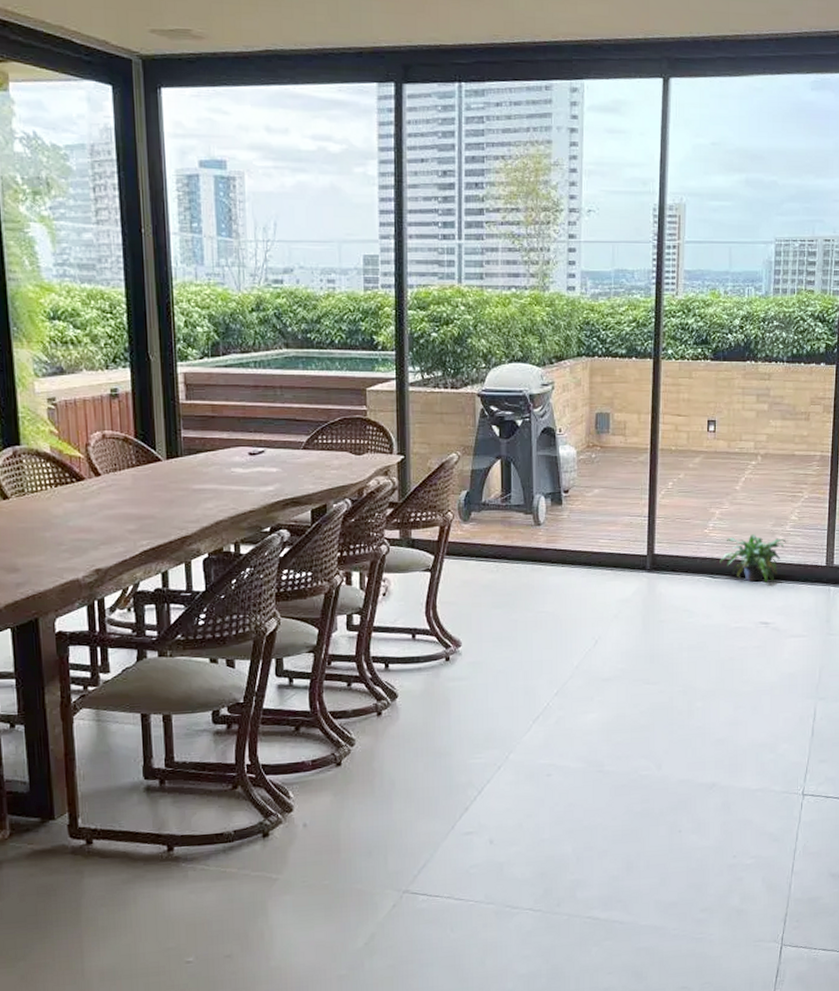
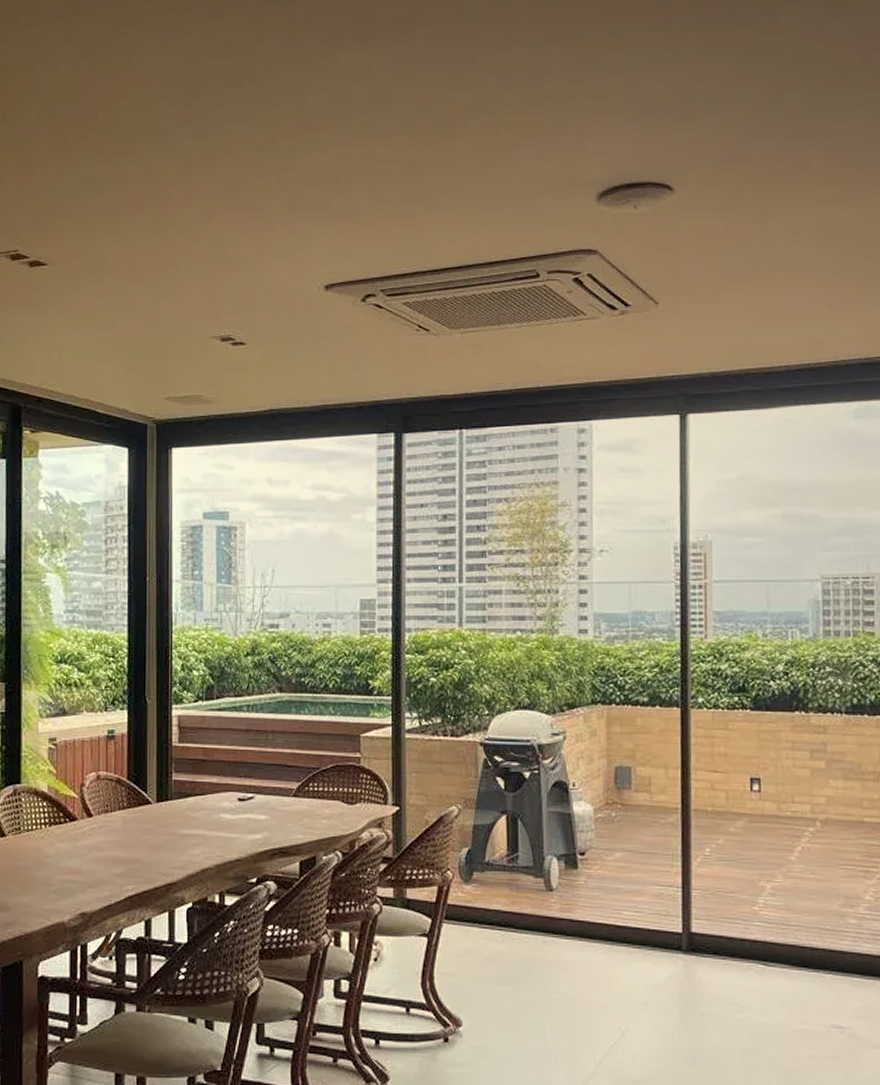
potted plant: present [720,534,787,583] -> none [775,915,862,976]

